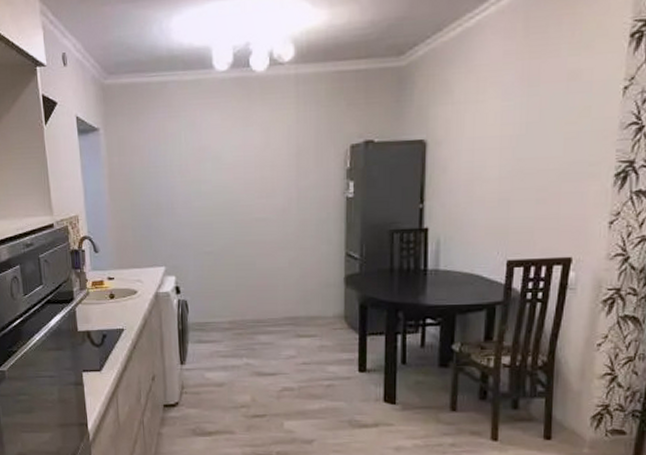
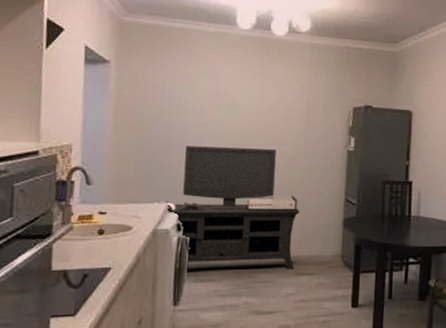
media console: none [153,202,296,331] -> present [154,146,301,269]

